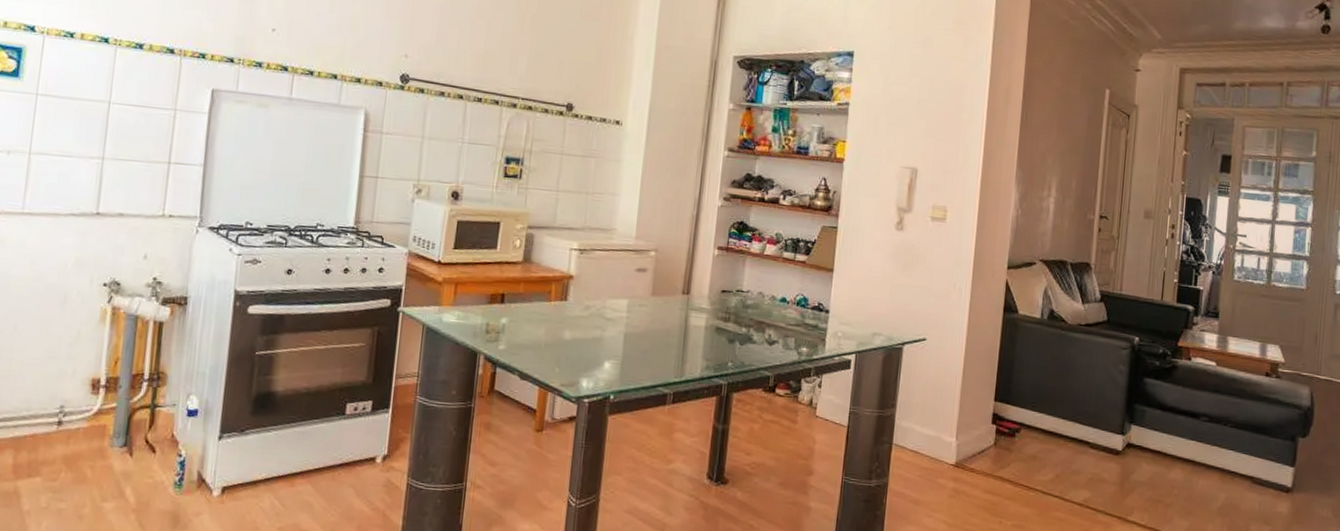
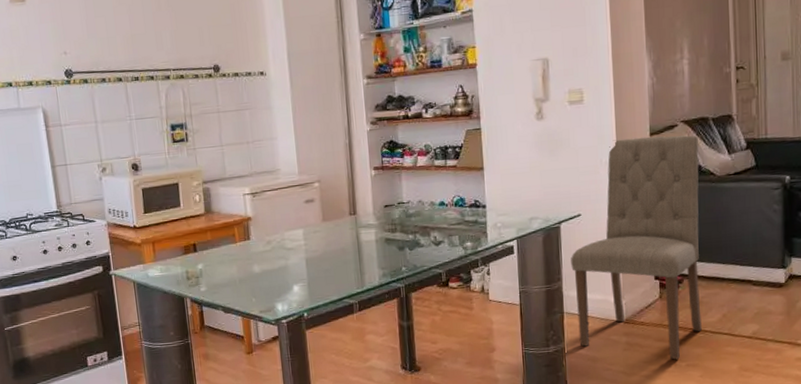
dining chair: none [904,266,1054,517] -> present [571,135,702,360]

